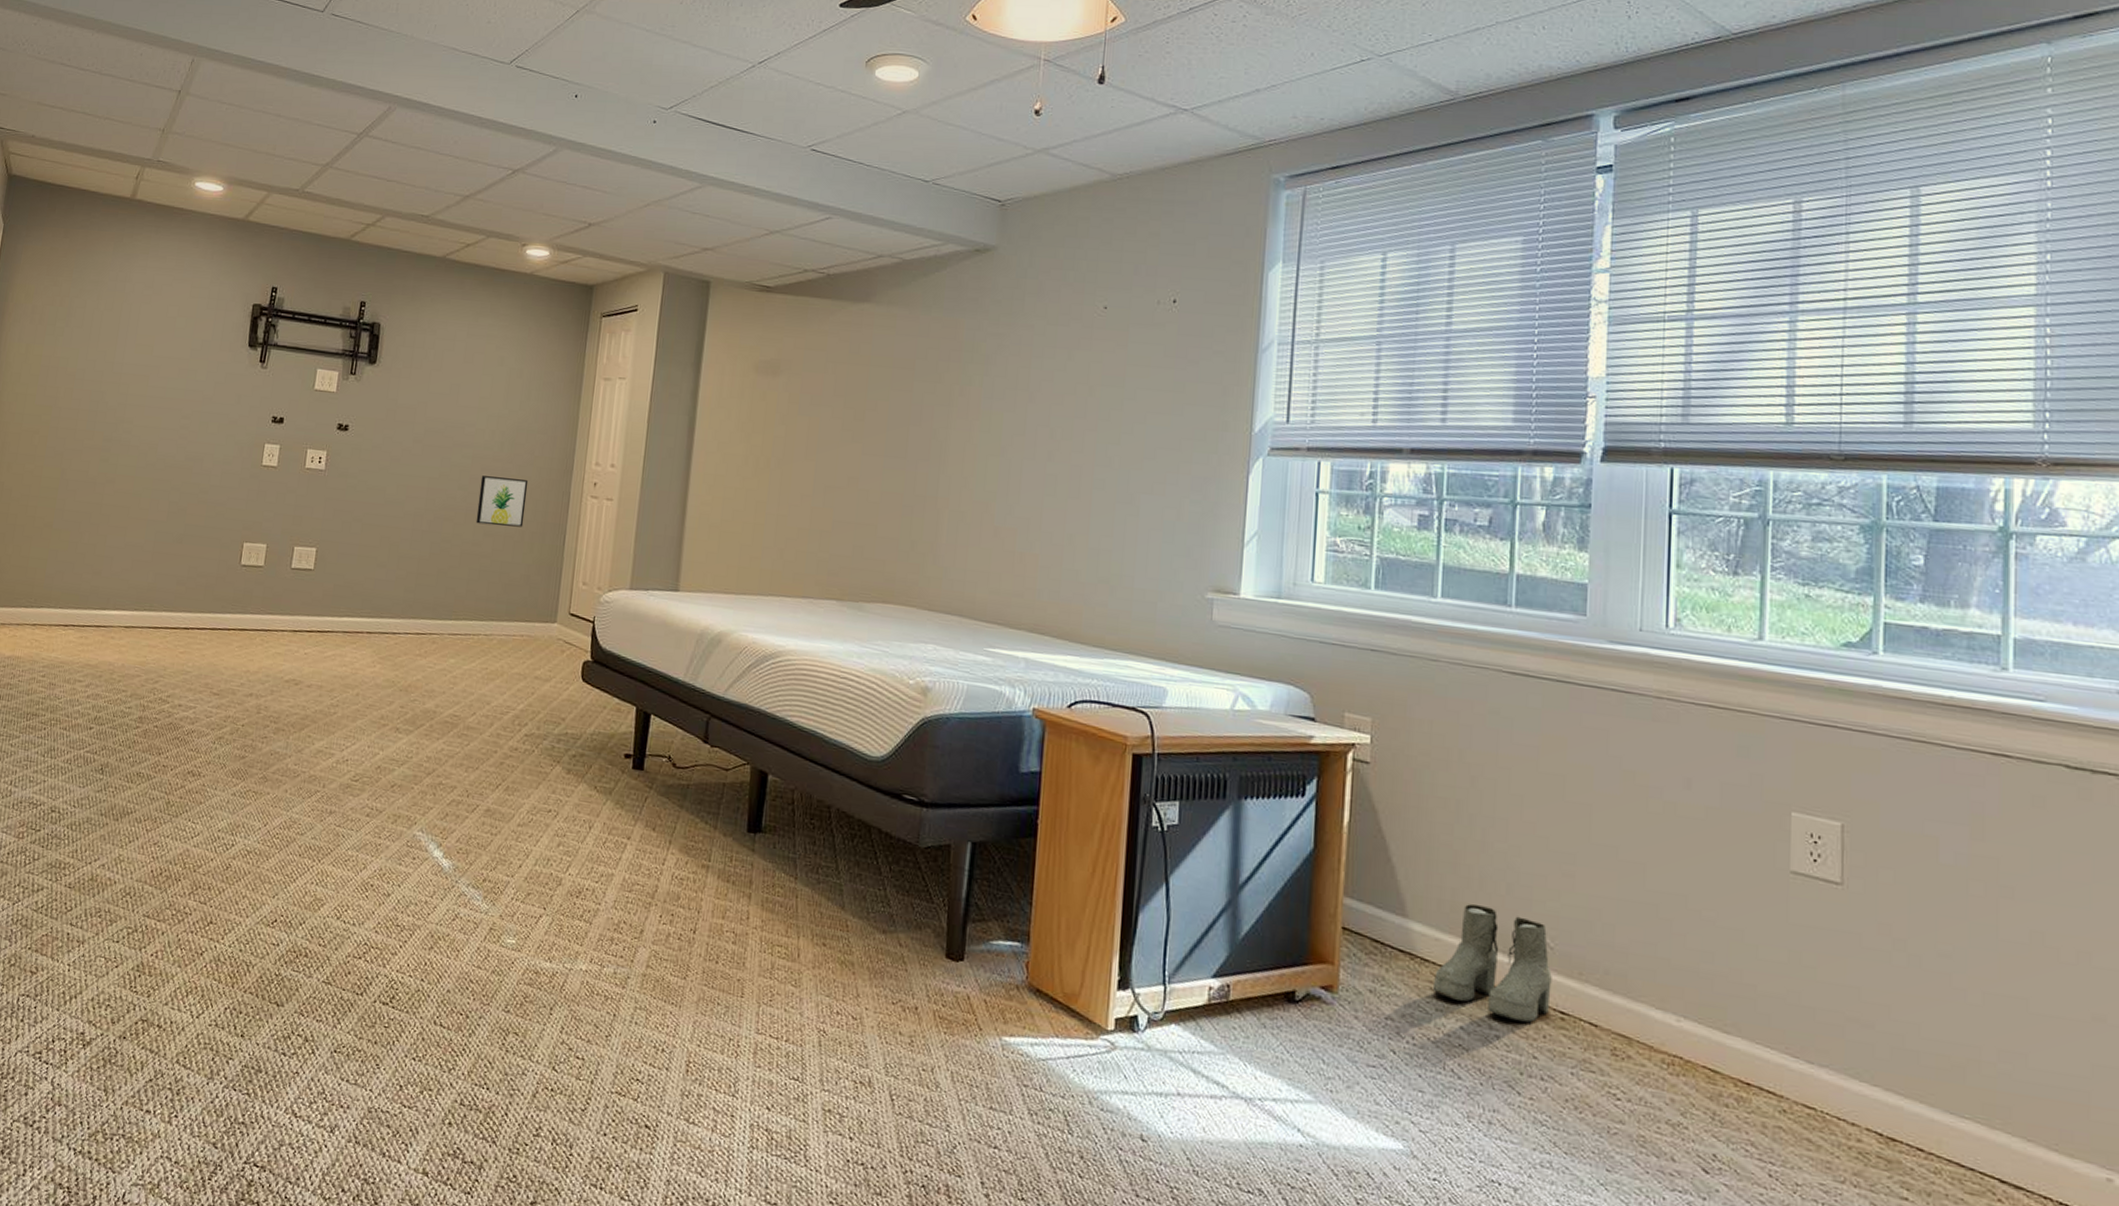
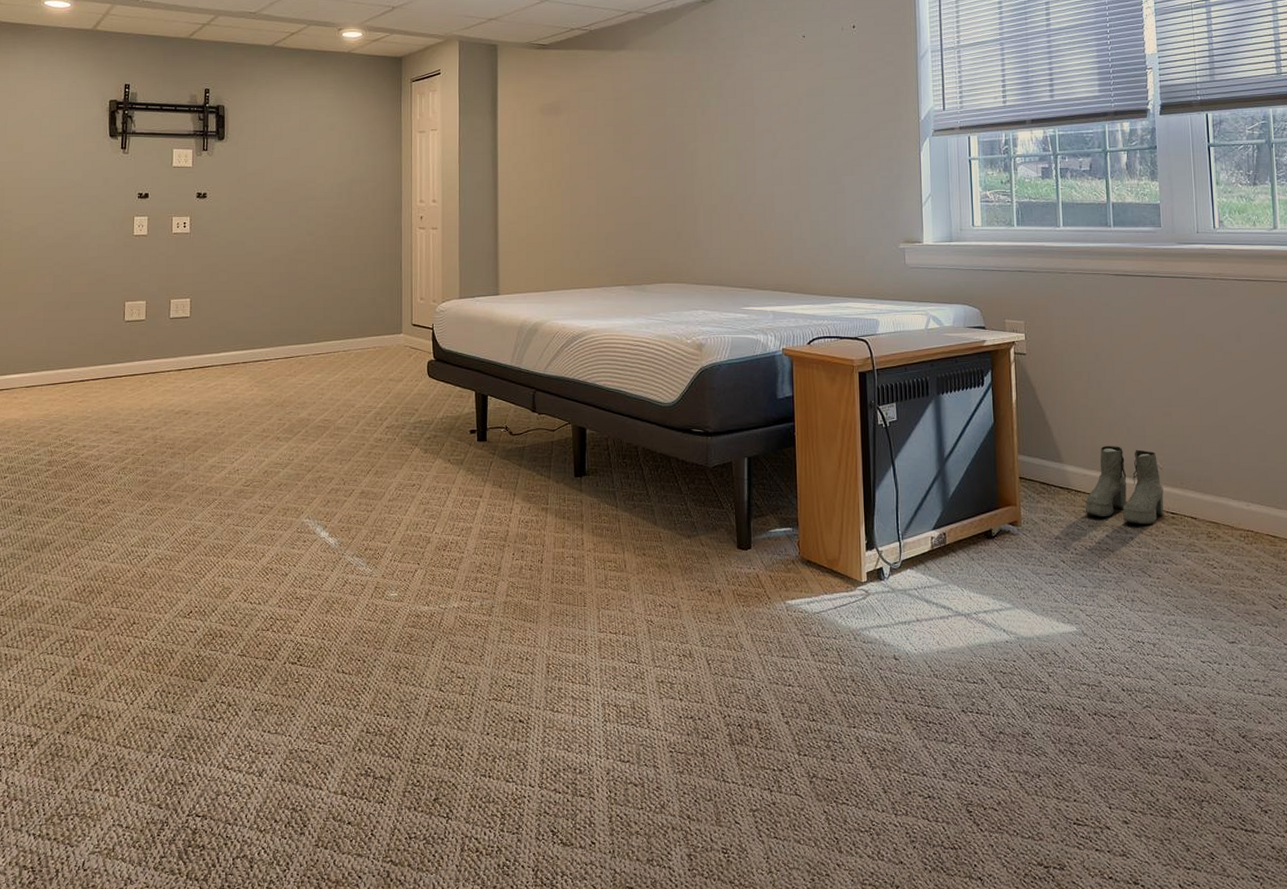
wall art: present [476,475,529,527] -> none [325,221,366,261]

